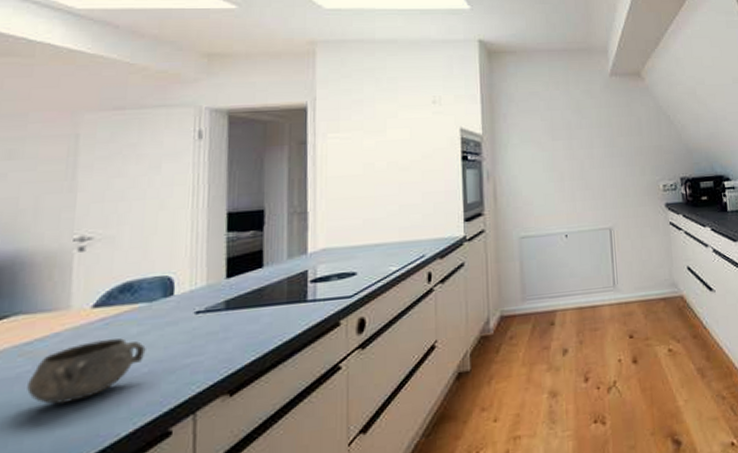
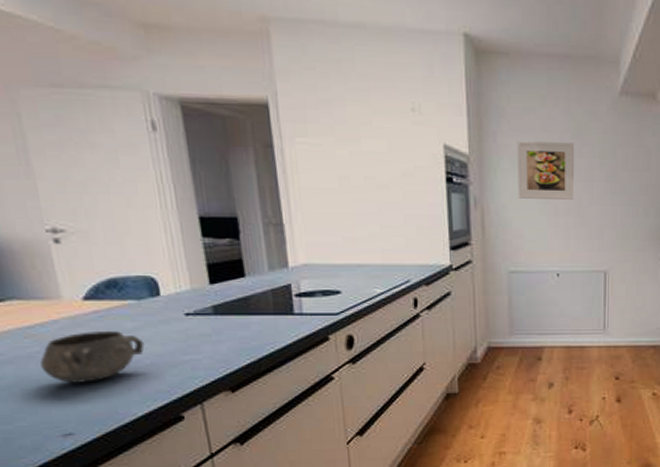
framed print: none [525,117,578,169] -> present [517,141,575,200]

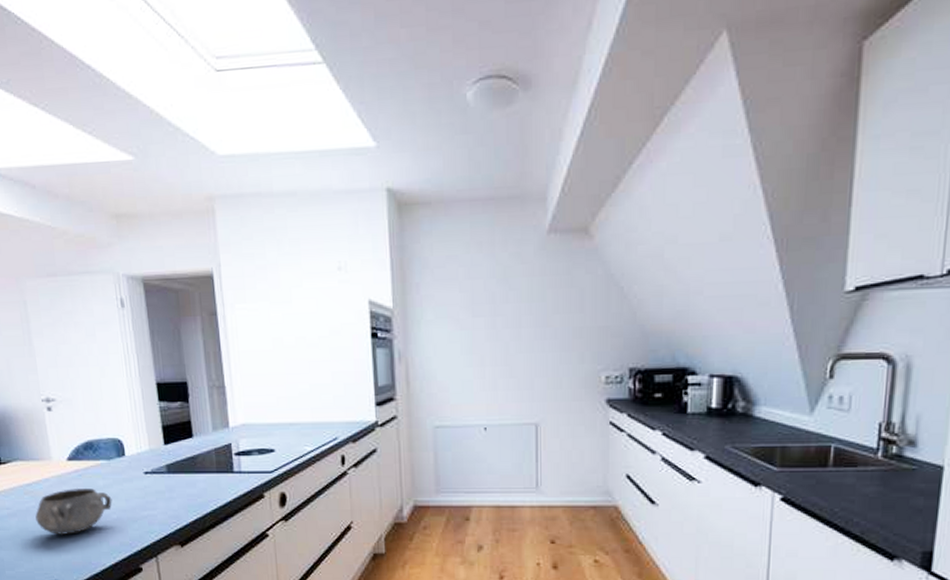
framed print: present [517,141,575,200] -> none [440,288,502,350]

